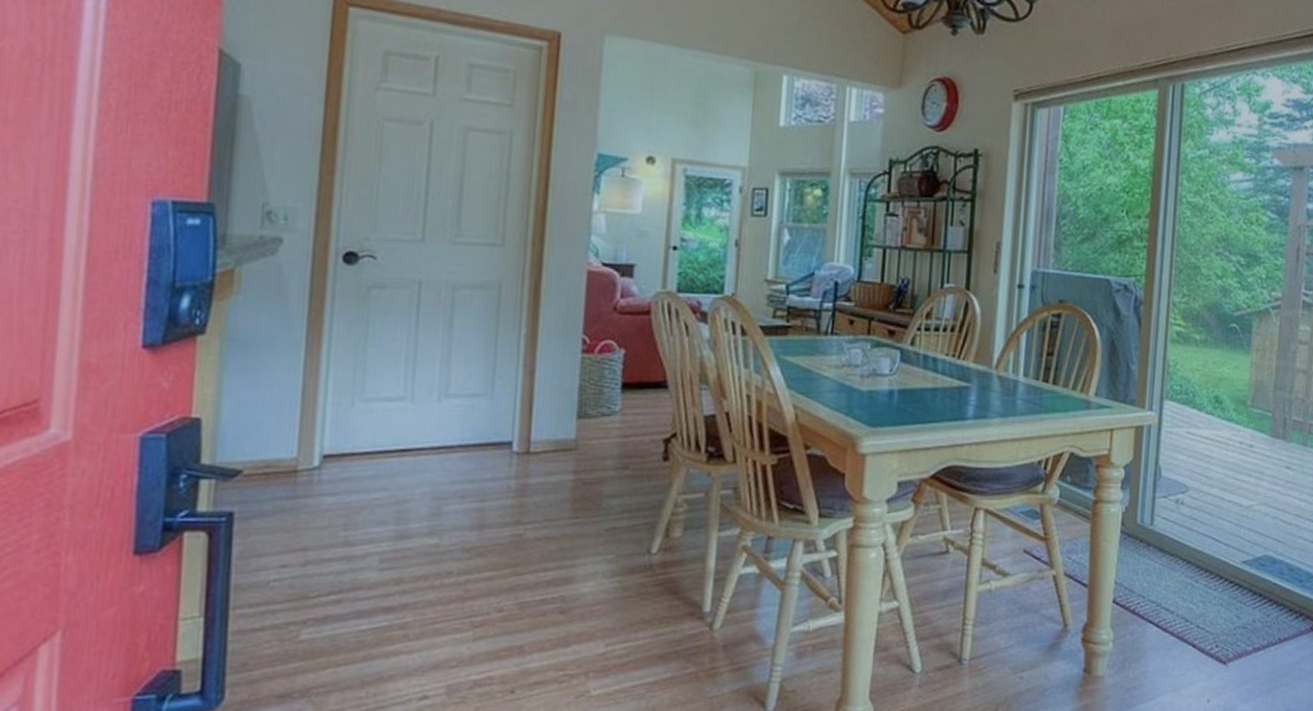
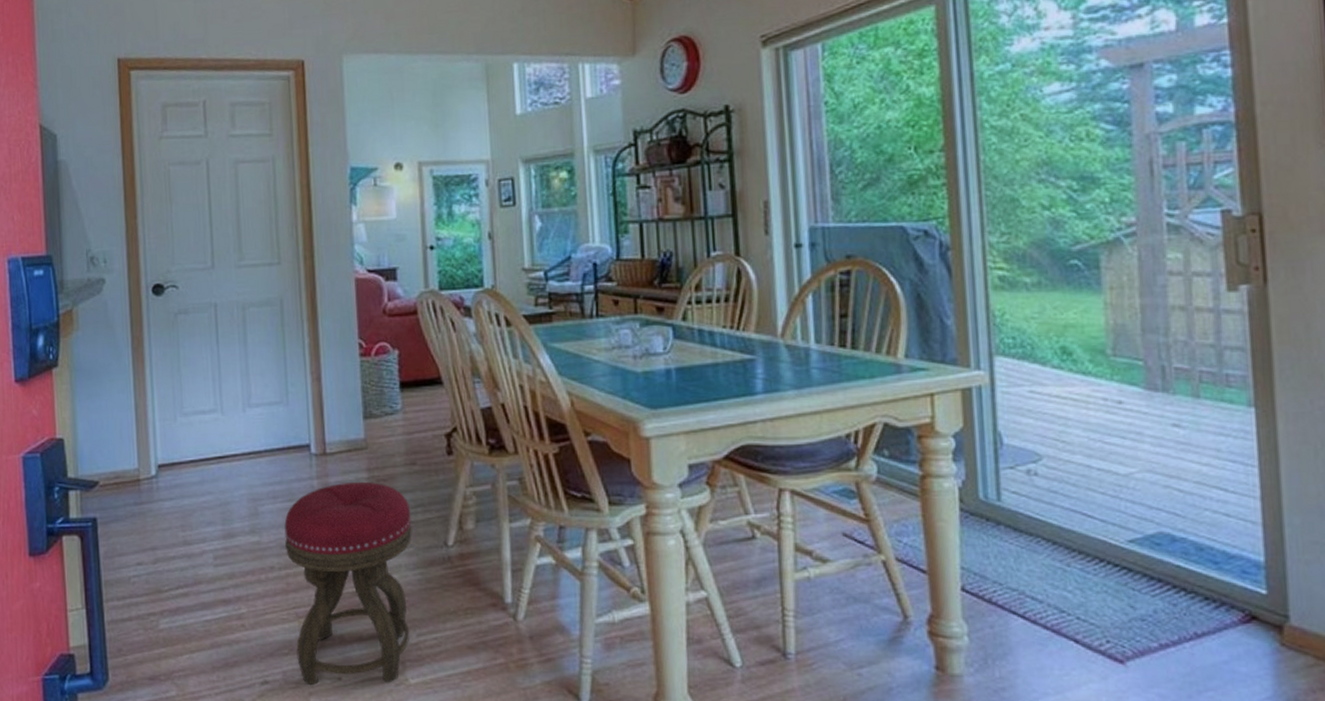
stool: none [466,483,616,700] -> present [284,481,412,686]

